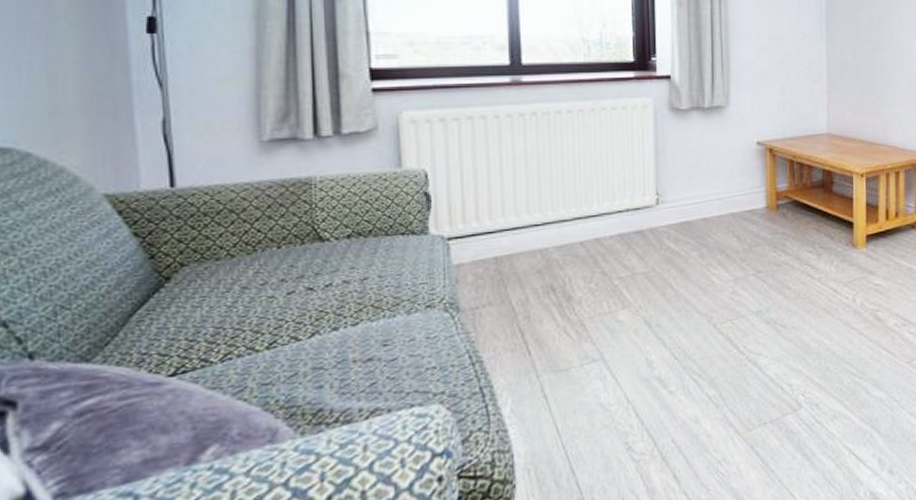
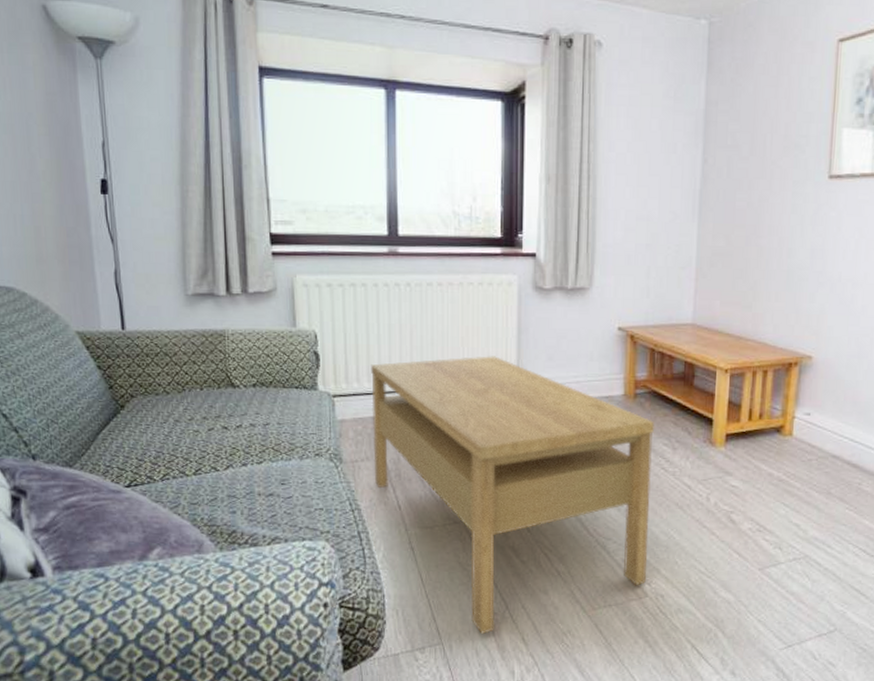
coffee table: none [493,180,800,479] -> present [371,356,655,634]

